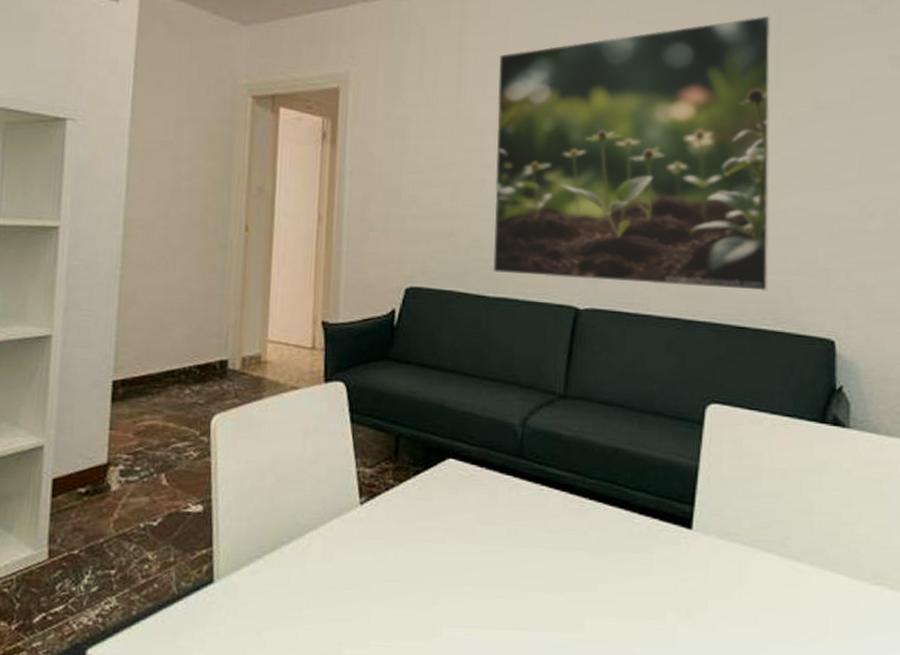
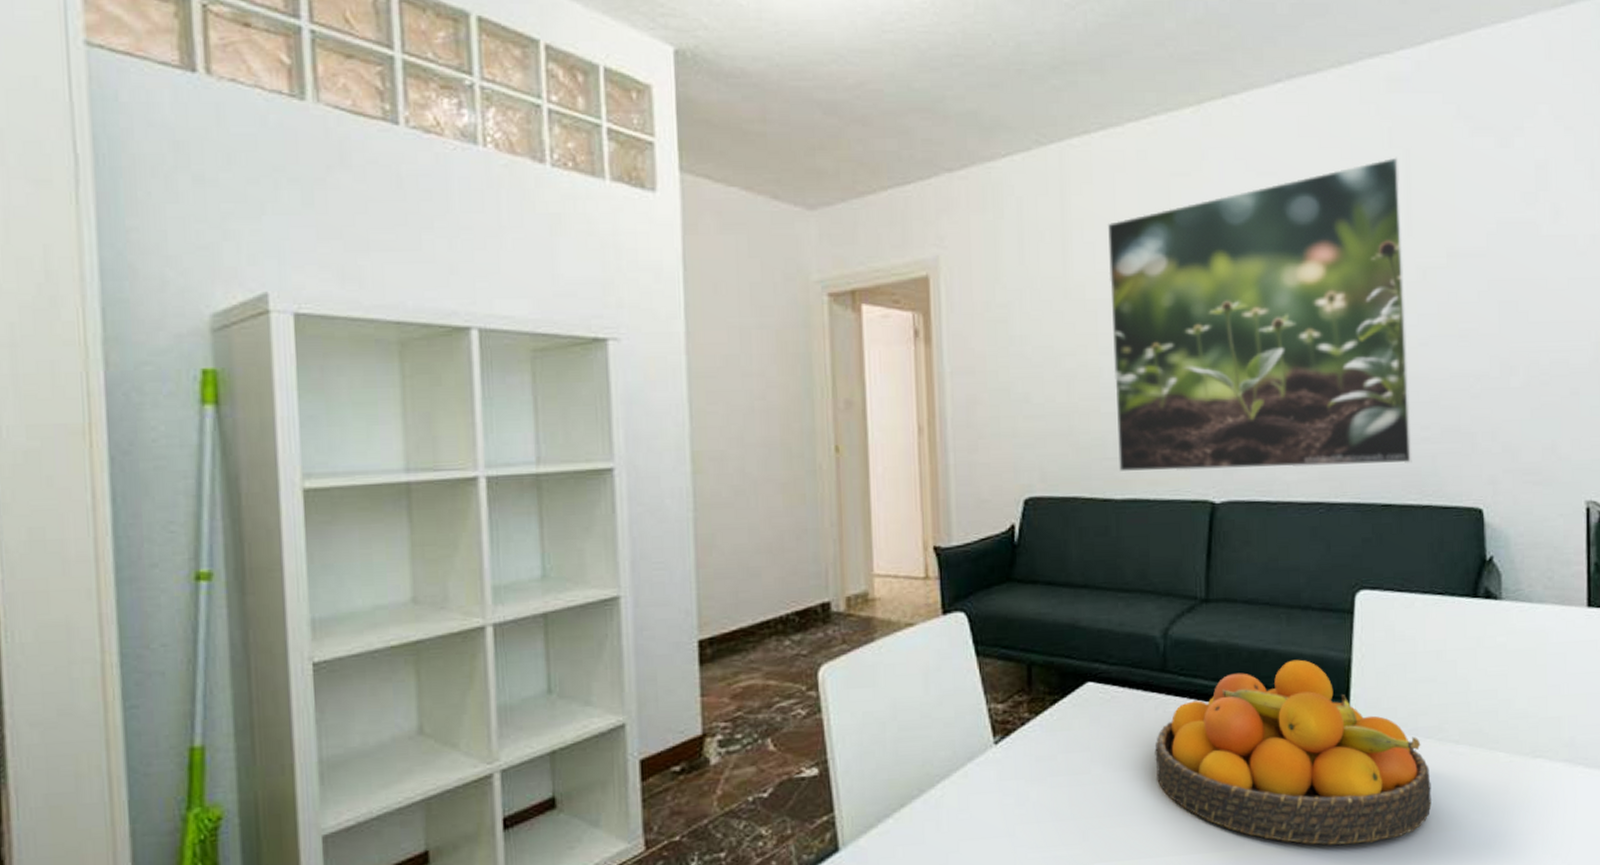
fruit bowl: none [506,461,770,645] -> present [1155,659,1432,845]

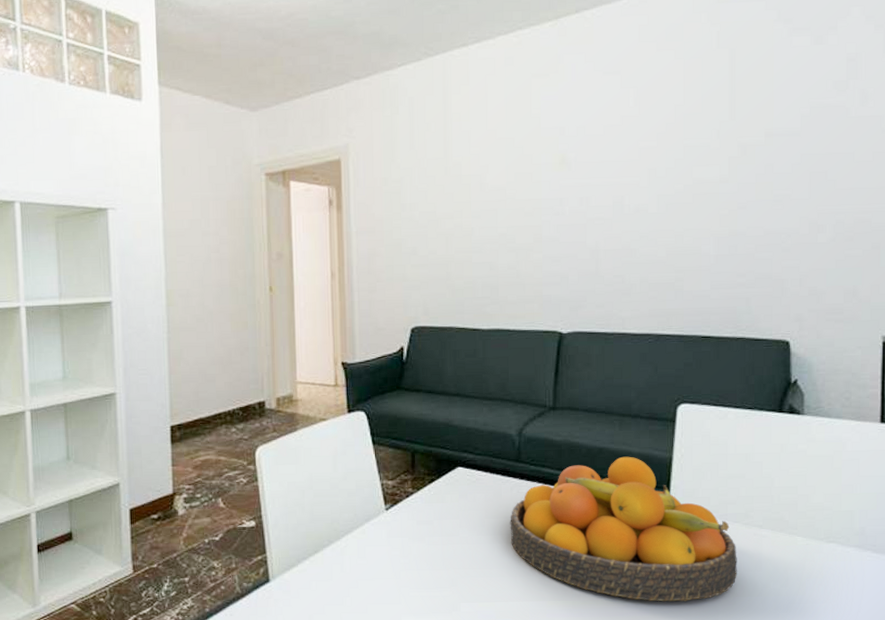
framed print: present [1107,157,1412,473] -> none [480,55,729,309]

